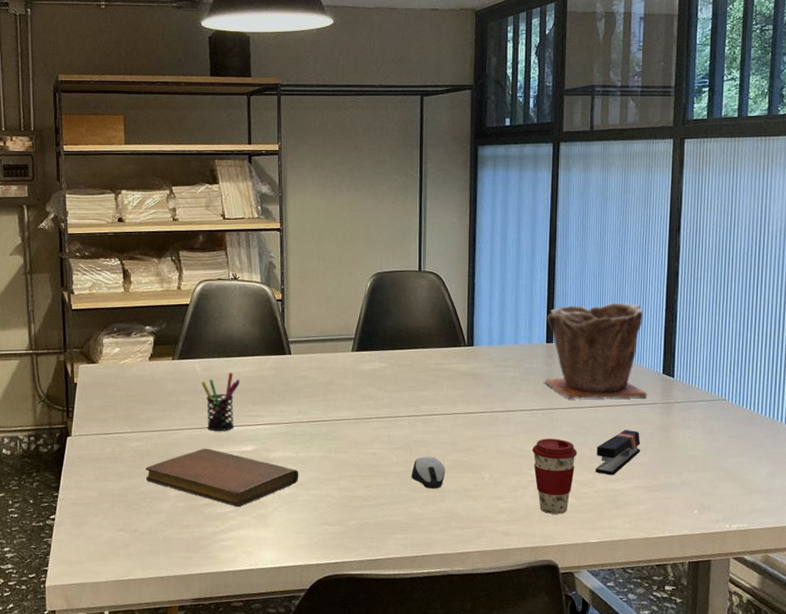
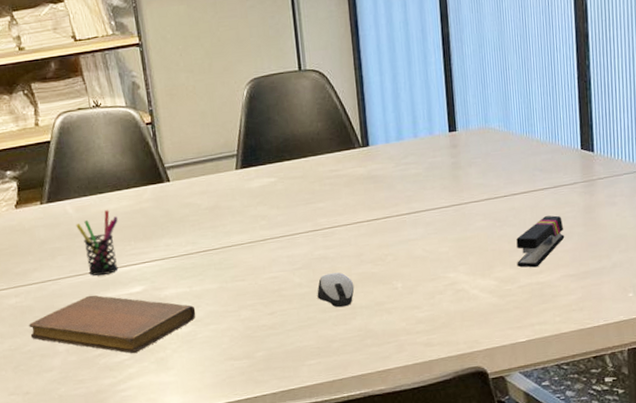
coffee cup: present [532,438,577,514] -> none [446,235,496,318]
plant pot: present [544,303,649,399] -> none [446,75,568,191]

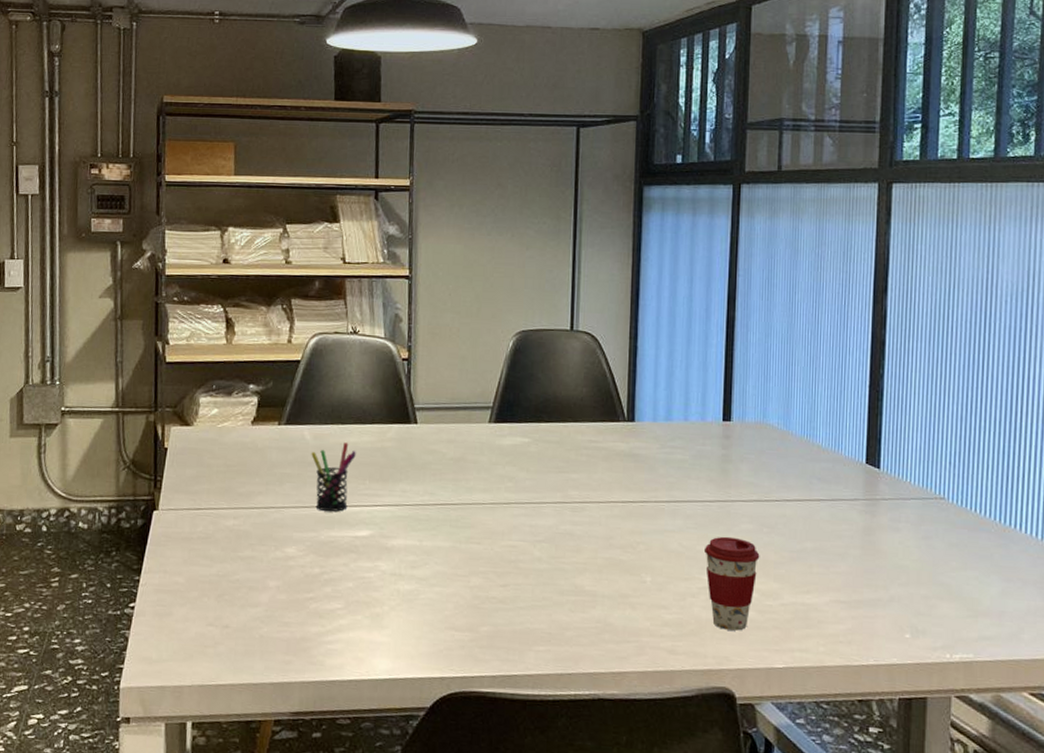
notebook: present [29,295,196,354] -> none [241,531,423,604]
computer mouse: present [317,272,355,308] -> none [556,552,599,593]
coffee cup: none [446,235,496,318] -> present [705,536,760,631]
stapler: present [516,215,565,268] -> none [782,530,839,586]

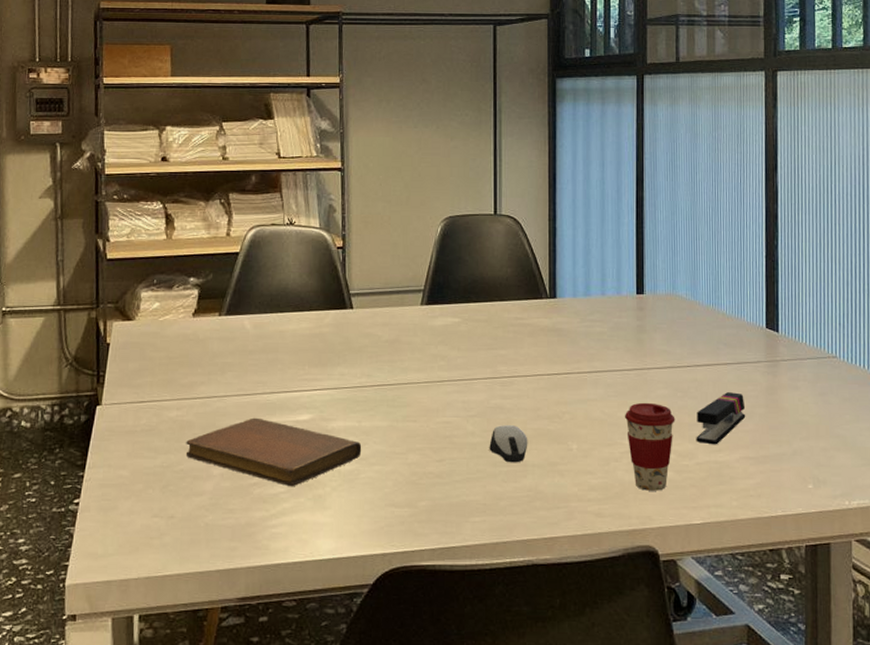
notebook: none [241,531,423,604] -> present [185,417,362,487]
pen holder: present [311,442,356,512] -> none [251,330,295,398]
computer mouse: none [556,552,599,593] -> present [489,425,528,463]
stapler: none [782,530,839,586] -> present [696,392,746,445]

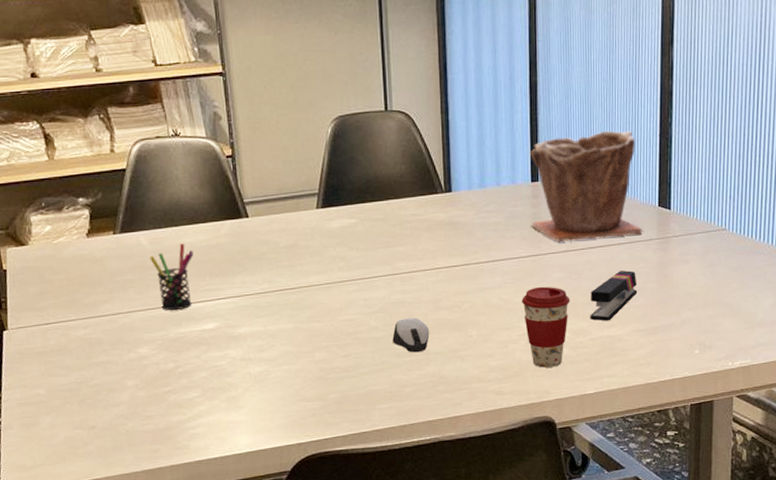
notebook: present [185,417,362,487] -> none [97,330,270,392]
pen holder: none [251,330,295,398] -> present [150,243,193,311]
plant pot: none [636,249,752,358] -> present [530,130,644,243]

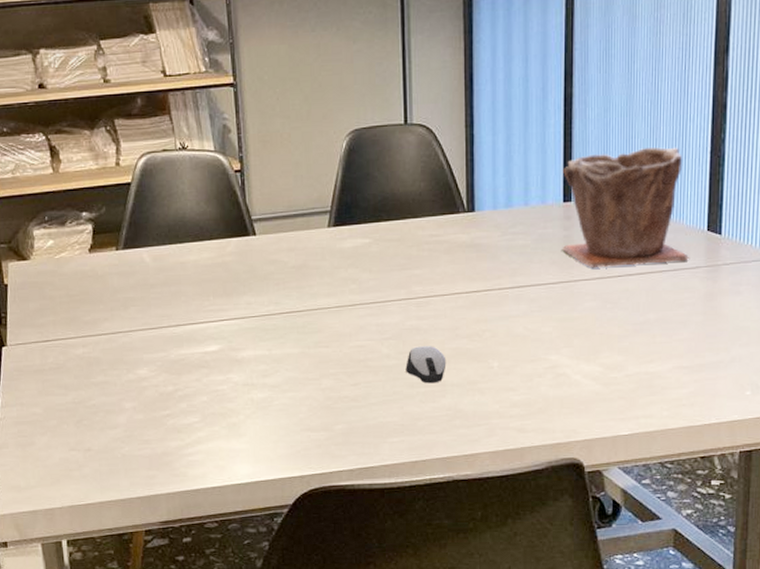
pen holder: present [150,243,193,311] -> none [152,261,197,331]
coffee cup: present [522,286,570,368] -> none [550,316,604,405]
stapler: present [590,270,638,321] -> none [626,301,681,356]

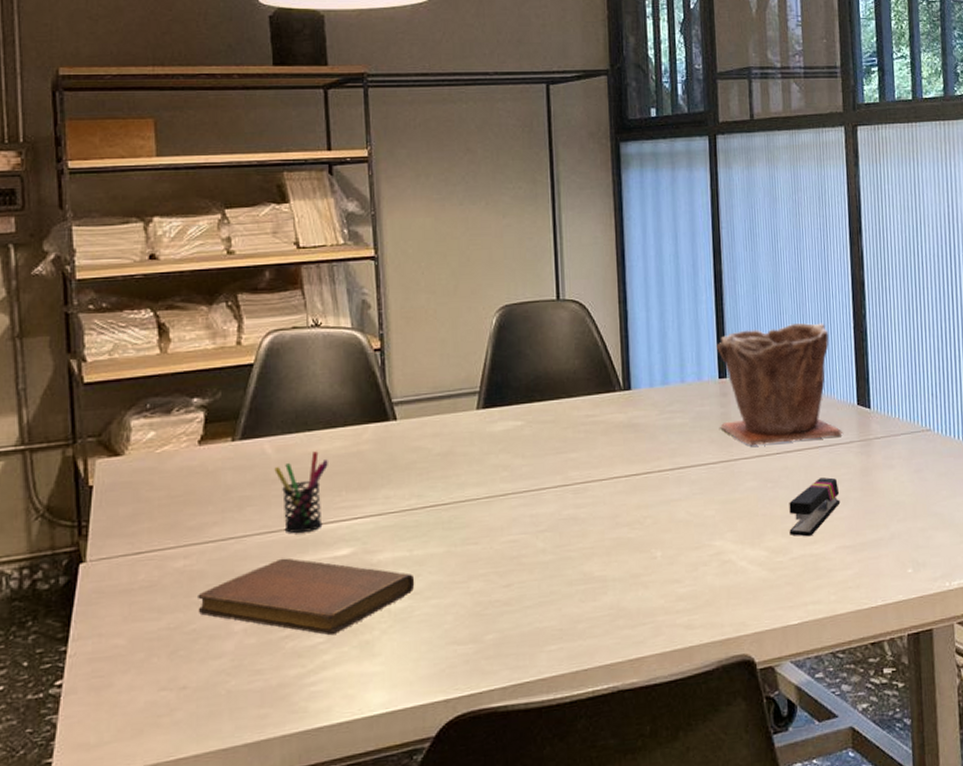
notebook: none [95,351,274,417] -> present [198,558,415,636]
pen holder: none [152,261,197,331] -> present [274,451,328,534]
computer mouse: present [405,346,447,384] -> none [563,537,607,580]
stapler: none [626,301,681,356] -> present [789,477,841,537]

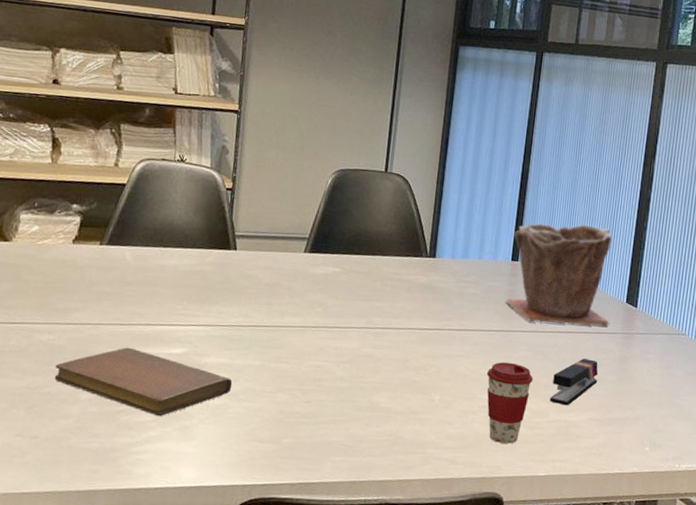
pen holder: present [274,451,328,534] -> none [131,264,176,330]
coffee cup: none [712,497,767,595] -> present [487,362,533,444]

